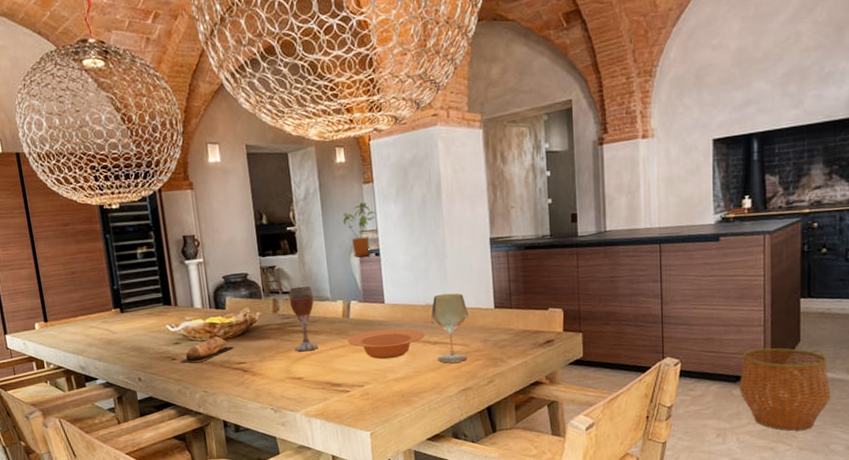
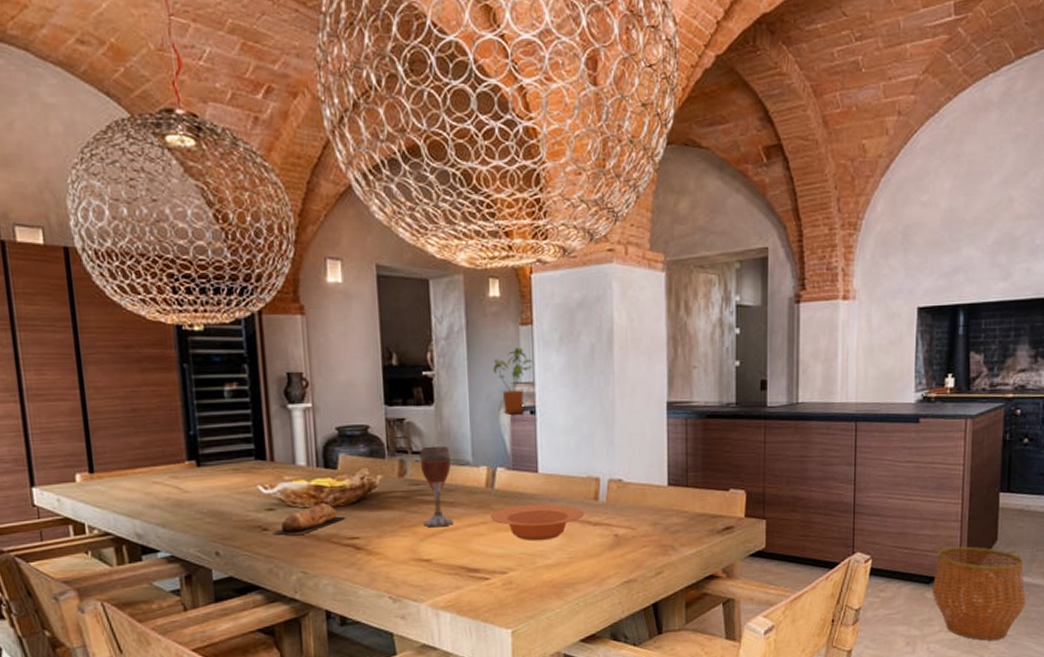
wine glass: present [431,293,469,363] -> none [593,465,638,549]

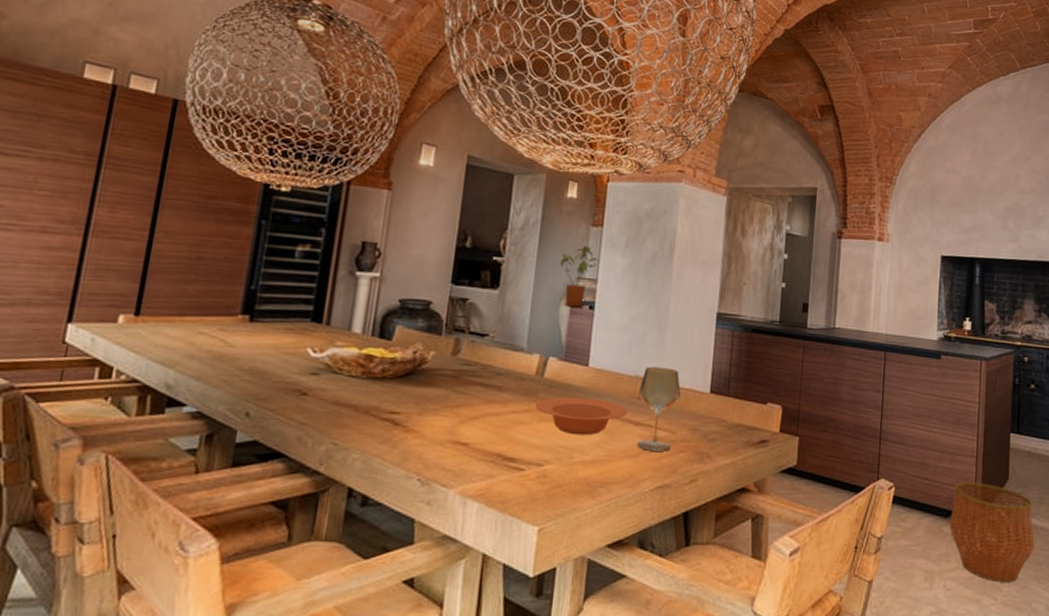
bread loaf: present [272,503,347,536] -> none [310,373,391,404]
cup: present [419,446,453,528] -> none [467,328,508,411]
wine glass: none [593,465,638,549] -> present [637,366,681,451]

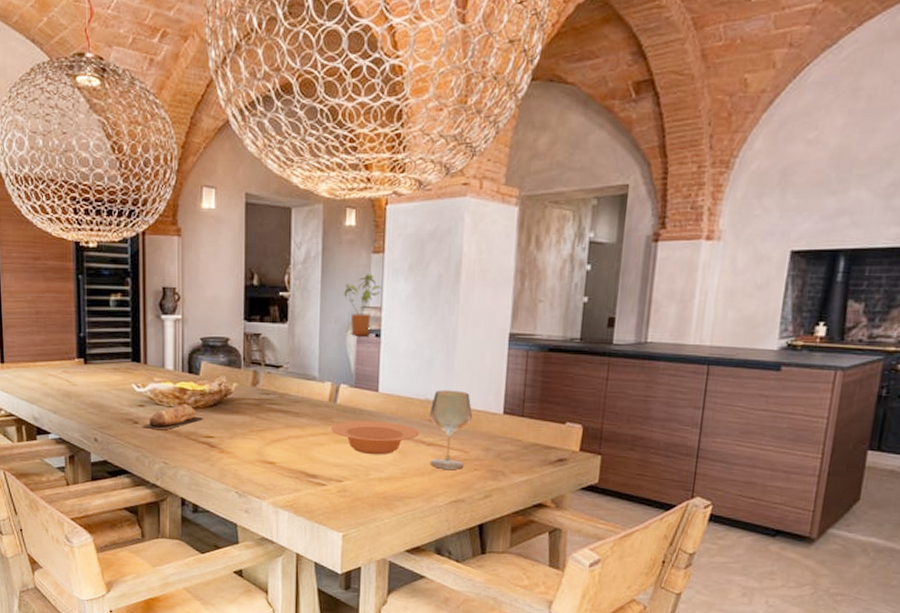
bread loaf: none [310,373,391,404] -> present [141,404,204,431]
basket: present [949,482,1035,582] -> none [776,502,890,603]

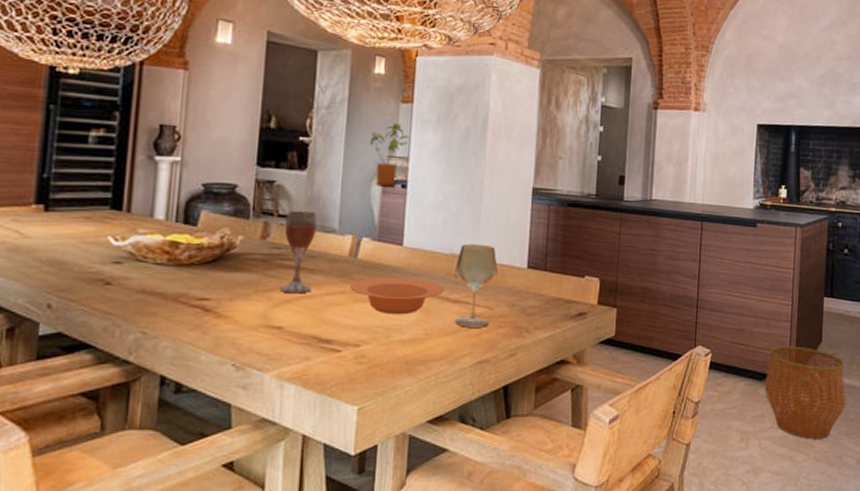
bread loaf: present [141,404,204,431] -> none [115,260,199,293]
cup: none [270,360,300,434] -> present [280,210,318,294]
basket: none [776,502,890,603] -> present [764,346,846,439]

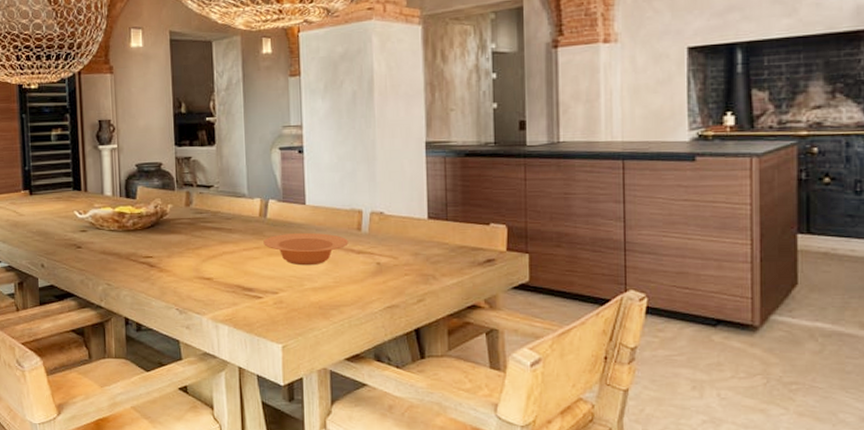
cup: present [280,210,318,294] -> none [203,180,231,250]
house plant: present [370,123,412,187] -> none [266,95,303,154]
wine glass: present [454,244,498,327] -> none [356,199,399,276]
basket: present [764,346,846,439] -> none [719,289,839,392]

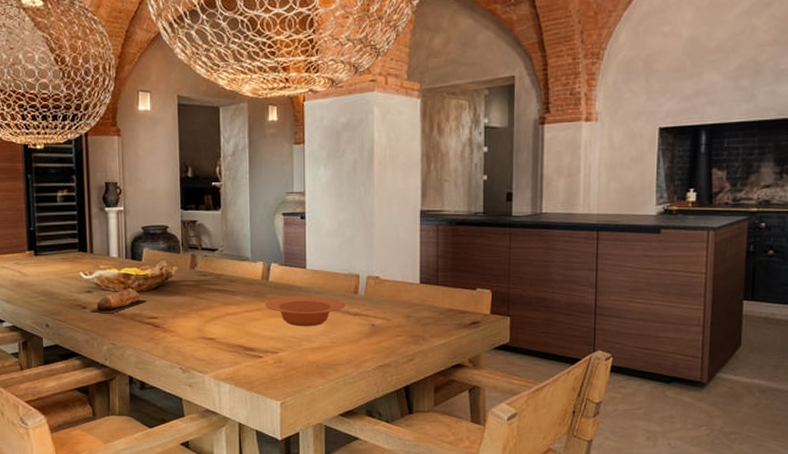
bread loaf: none [84,227,143,253] -> present [89,288,148,314]

